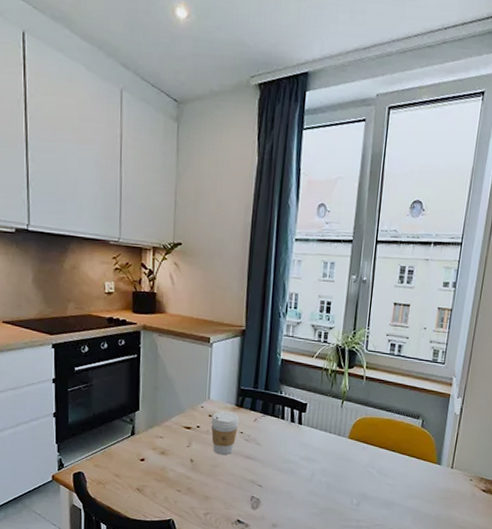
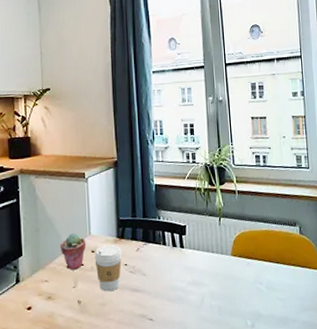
potted succulent: none [177,395,205,431] -> present [59,232,87,270]

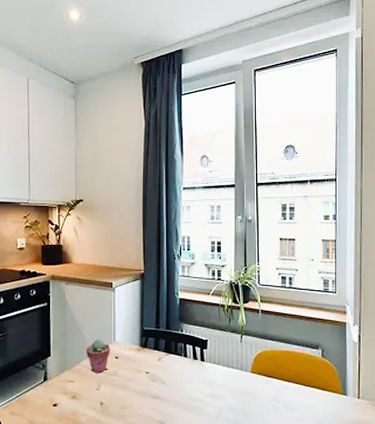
coffee cup: present [94,245,123,292] -> none [118,353,145,397]

